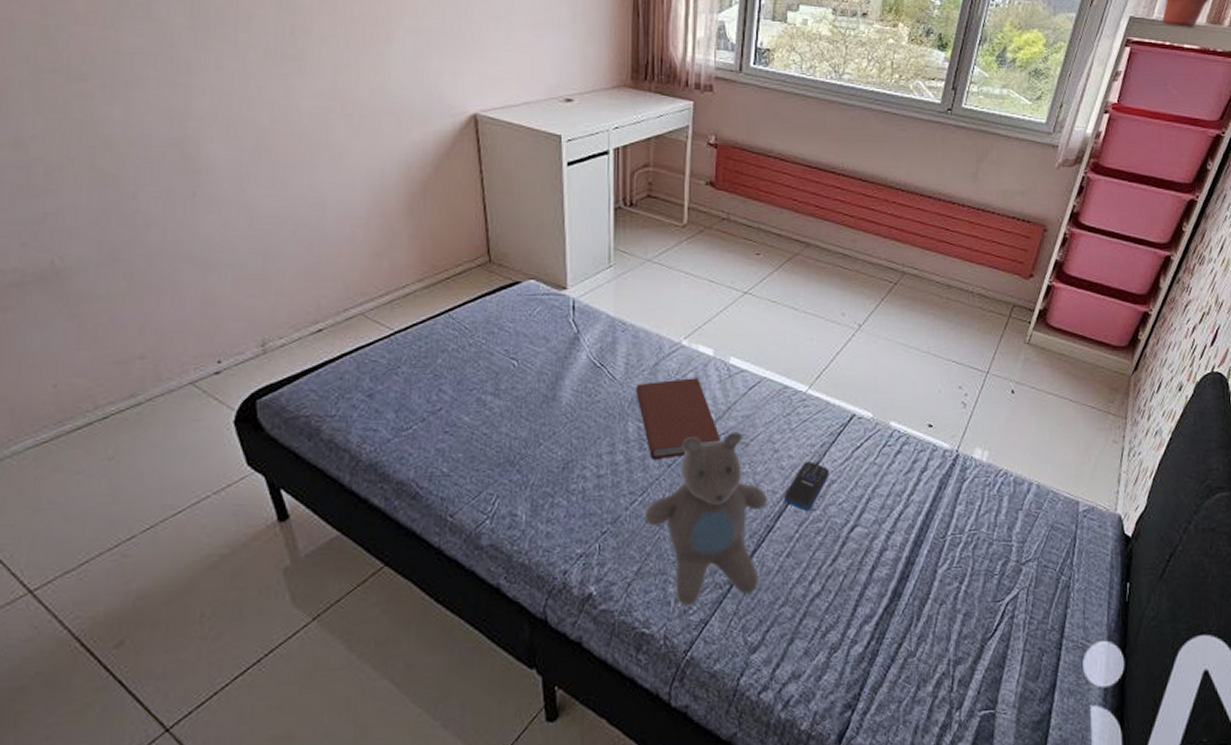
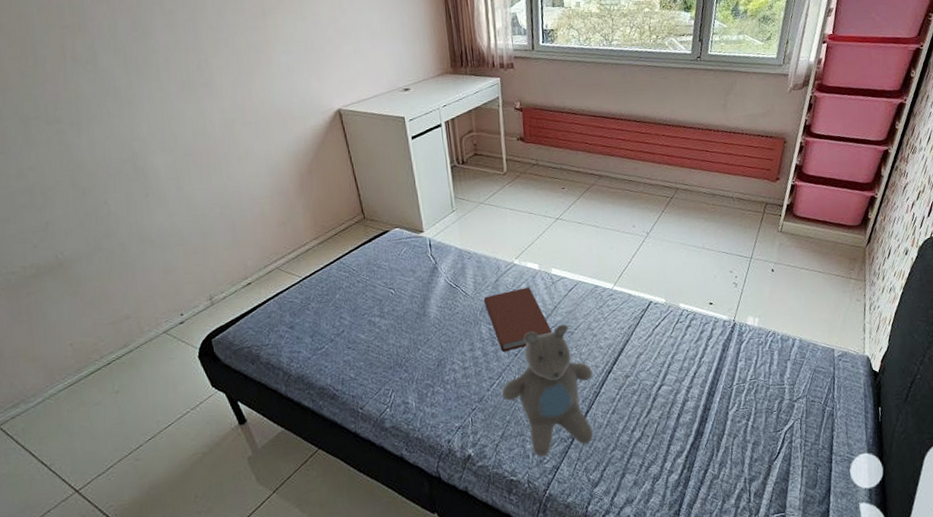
mobile phone: present [784,461,830,511] -> none [605,340,638,378]

